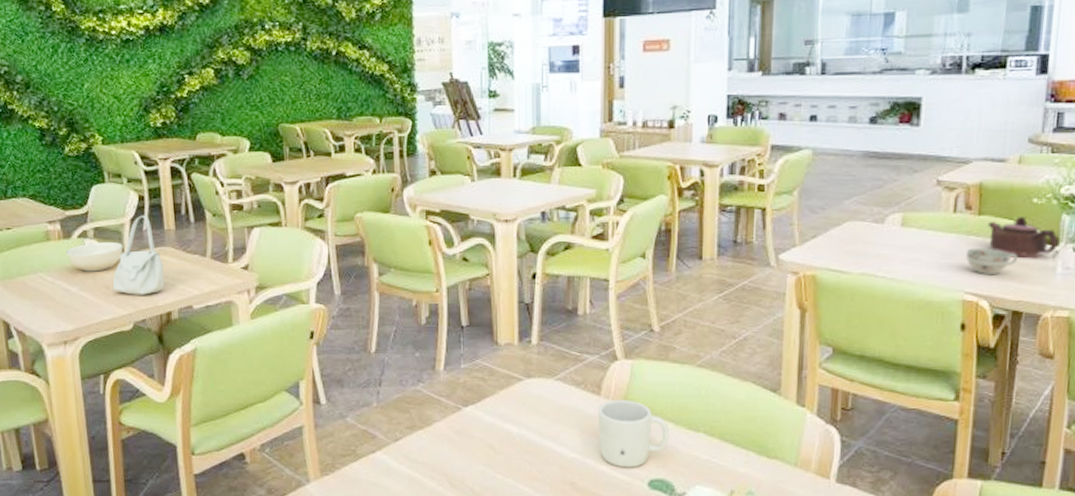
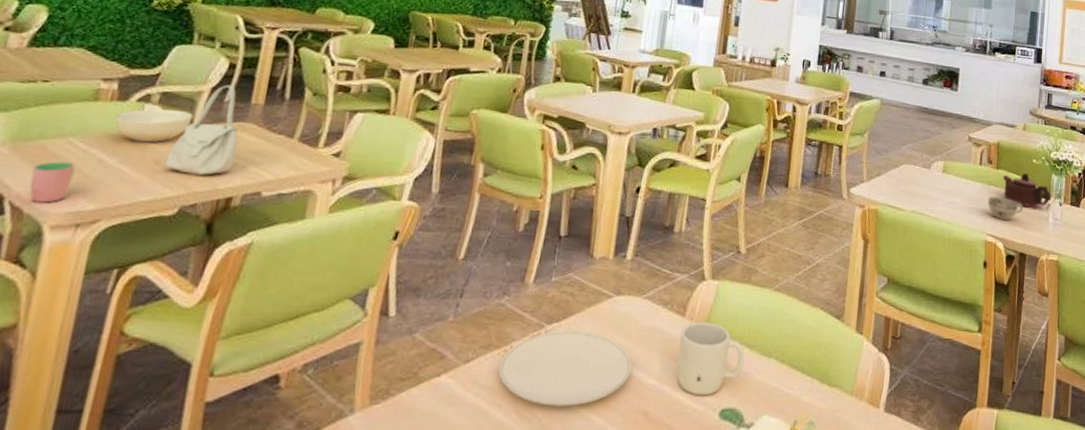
cup: none [21,293,52,327] -> present [29,161,76,203]
plate: none [425,412,552,477] -> present [498,330,632,407]

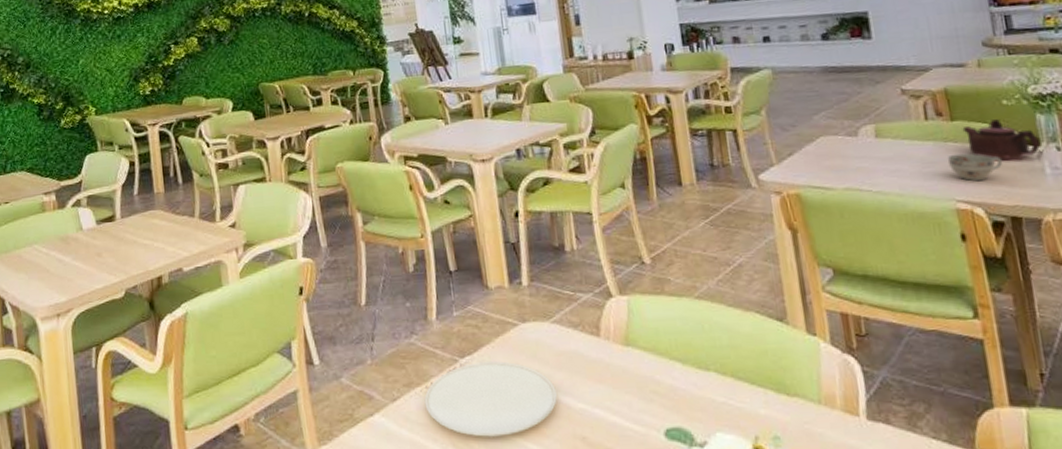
cup: present [29,161,76,203] -> none [17,265,46,301]
bowl: present [114,108,194,143] -> none [60,208,115,241]
handbag: present [164,84,239,175] -> none [104,180,155,261]
mug: present [677,321,744,396] -> none [599,339,679,417]

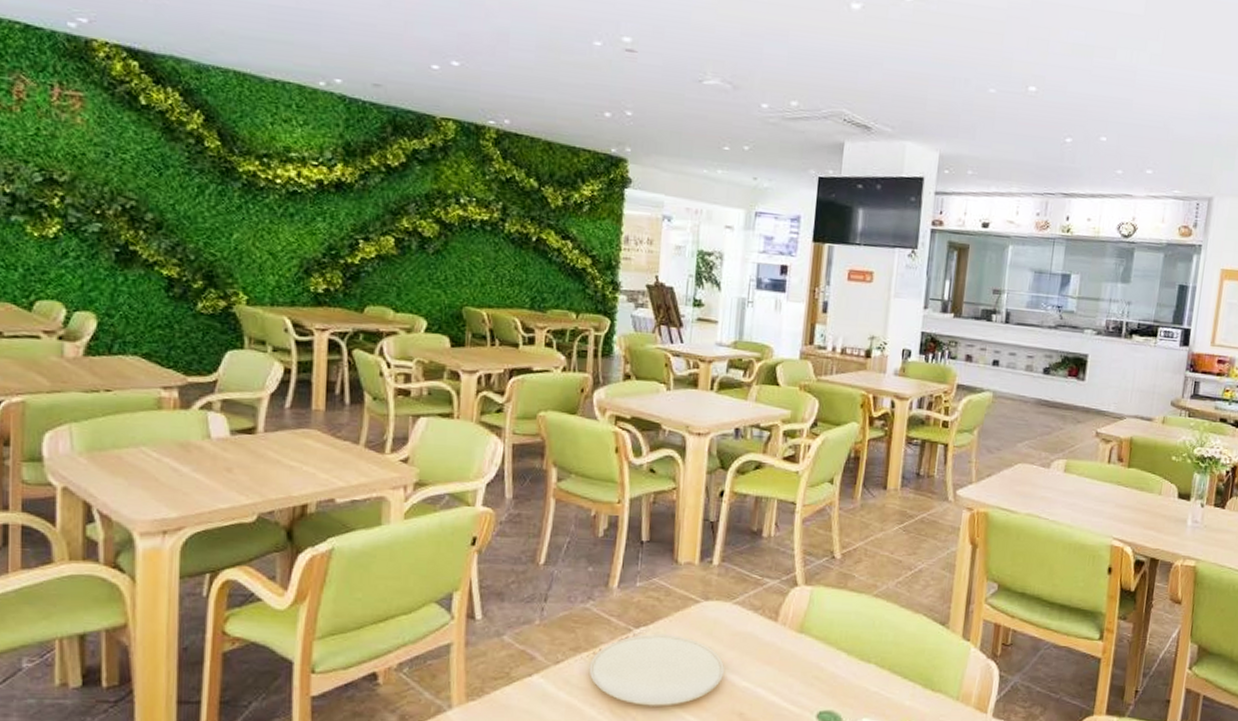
teacup: present [947,153,1003,181] -> none [1115,497,1158,524]
teapot: present [962,119,1040,161] -> none [1134,472,1190,510]

